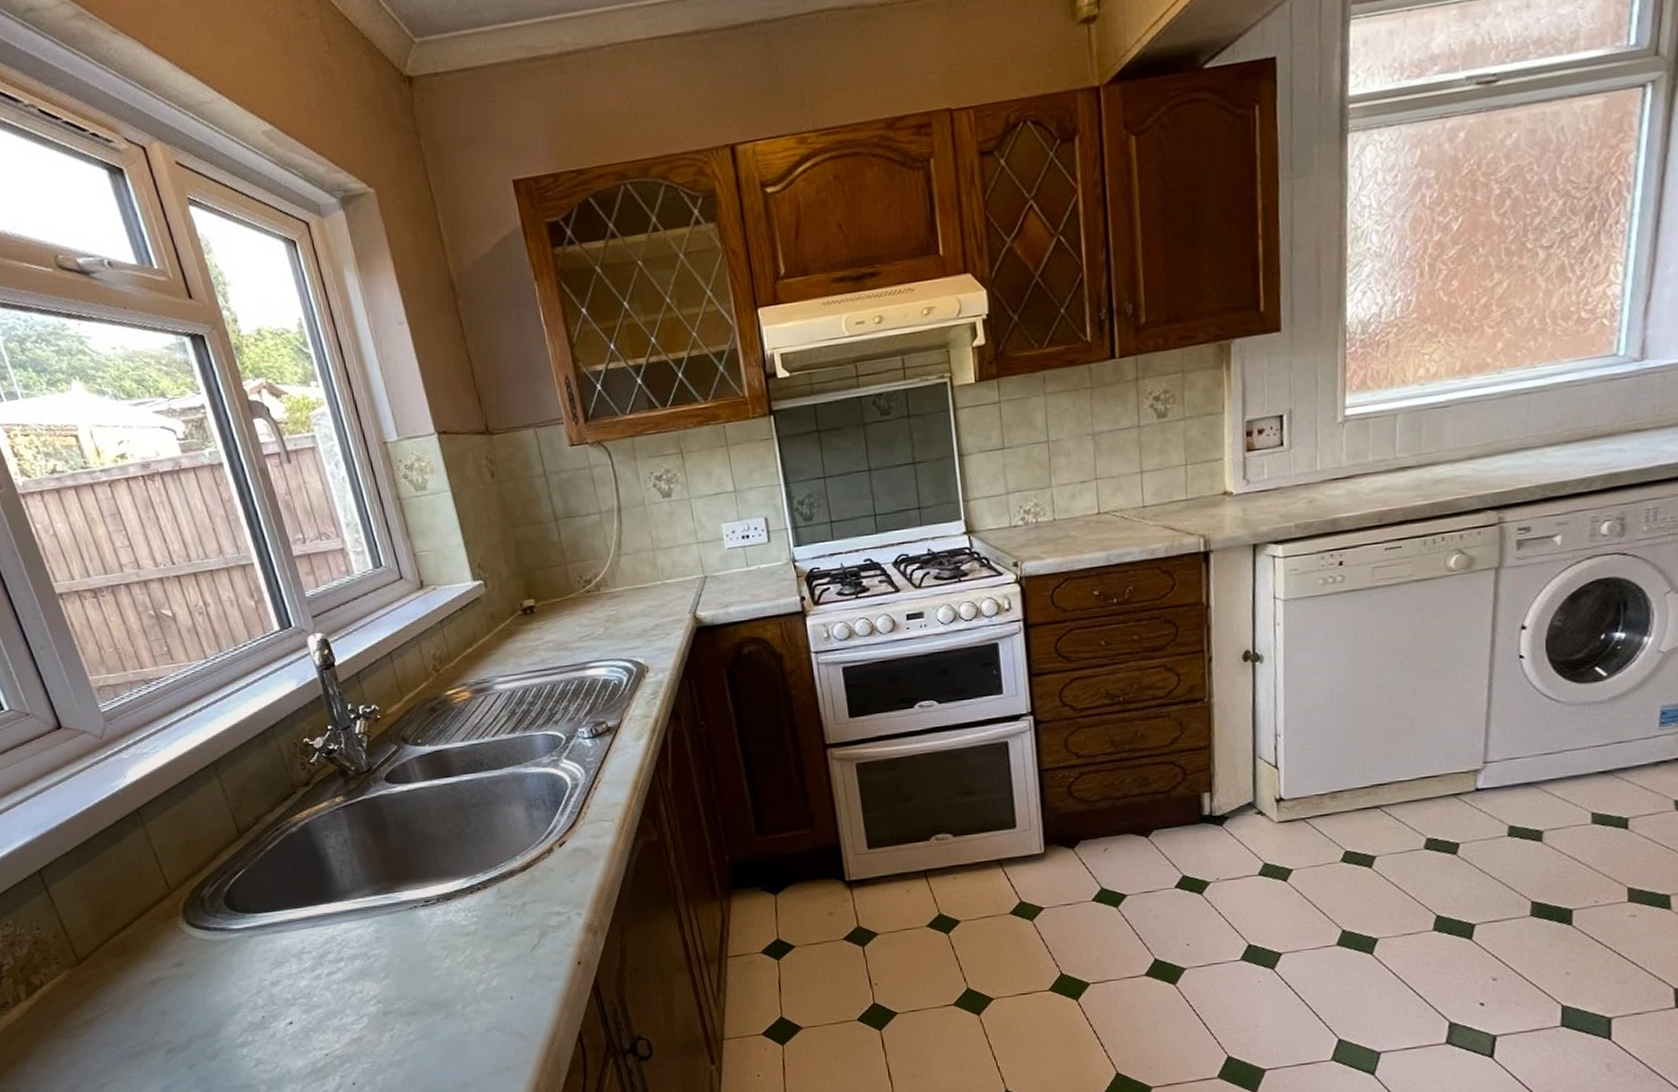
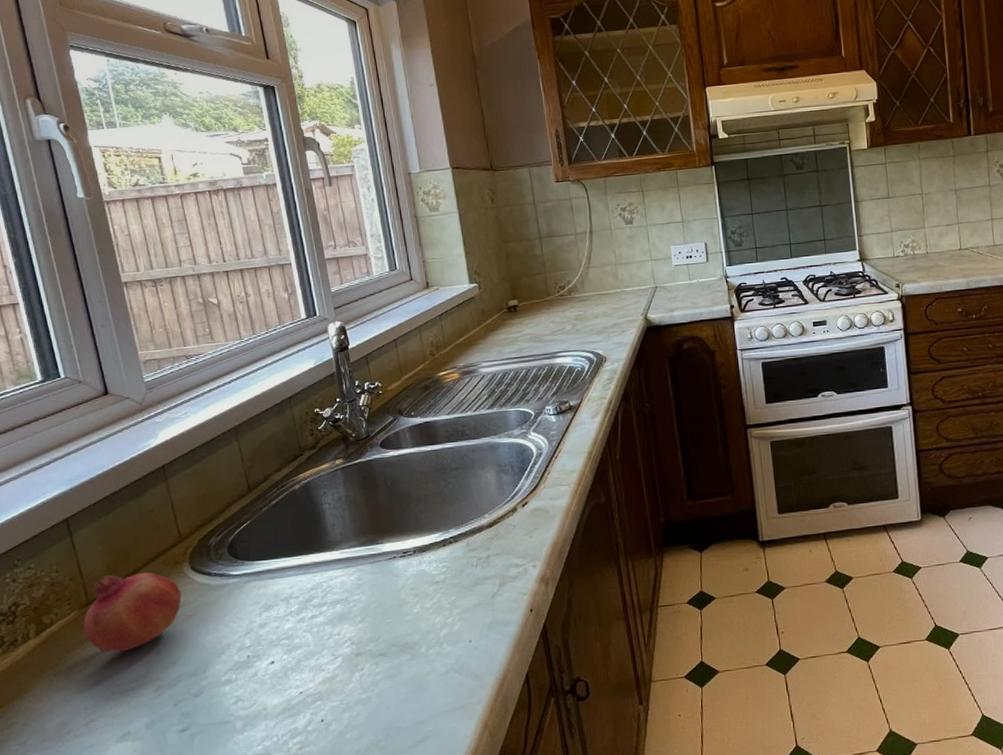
fruit: none [75,927,181,1014] -> present [83,572,182,653]

